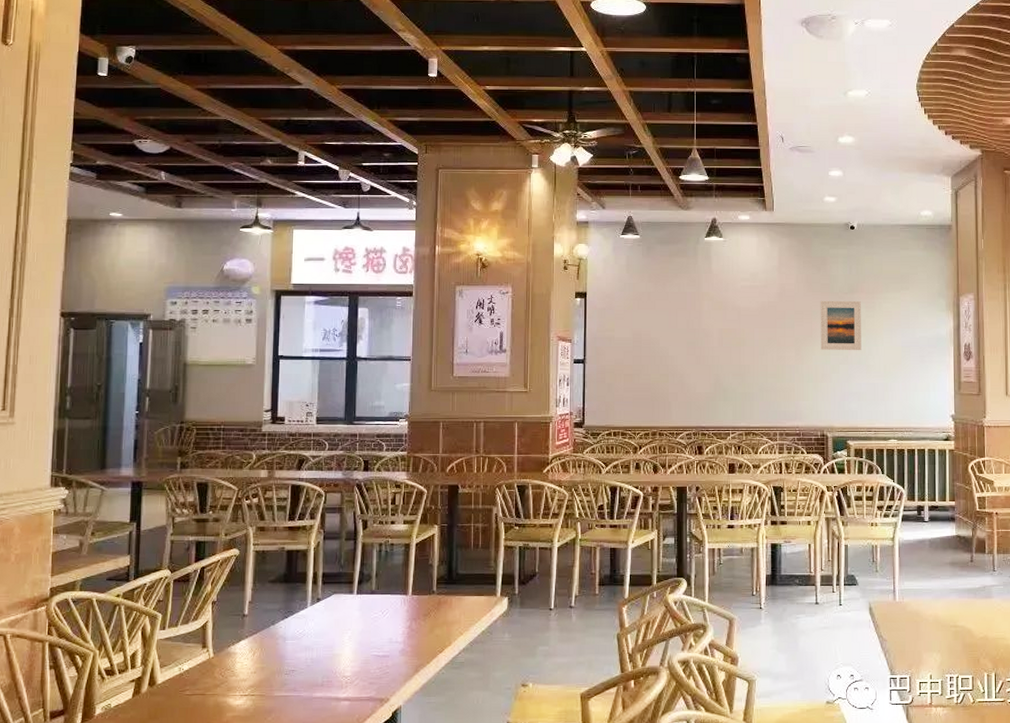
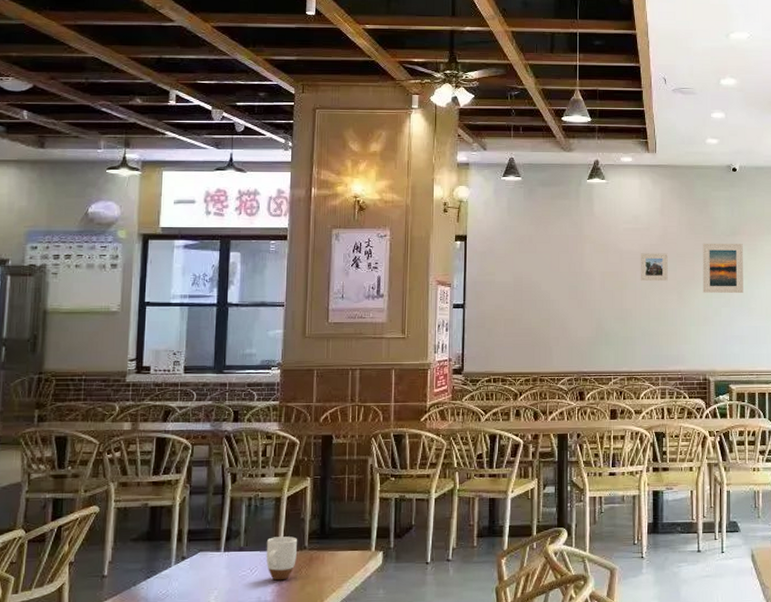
mug: none [396,581,426,623] -> present [266,536,297,581]
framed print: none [758,310,786,339] -> present [640,253,668,282]

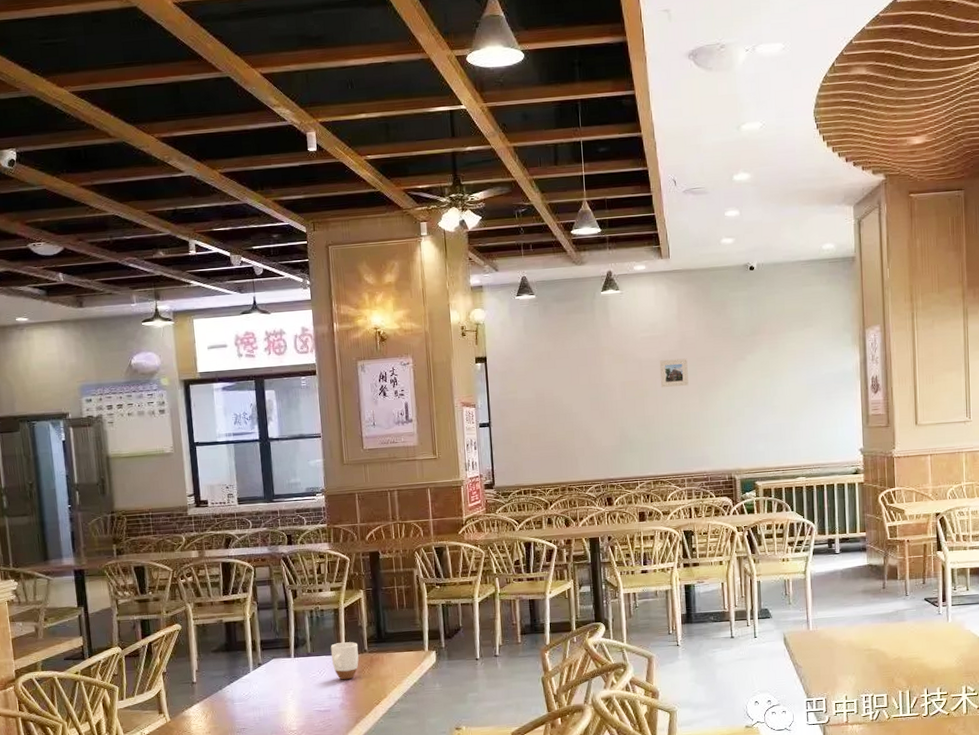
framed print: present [702,243,743,294] -> none [722,343,766,395]

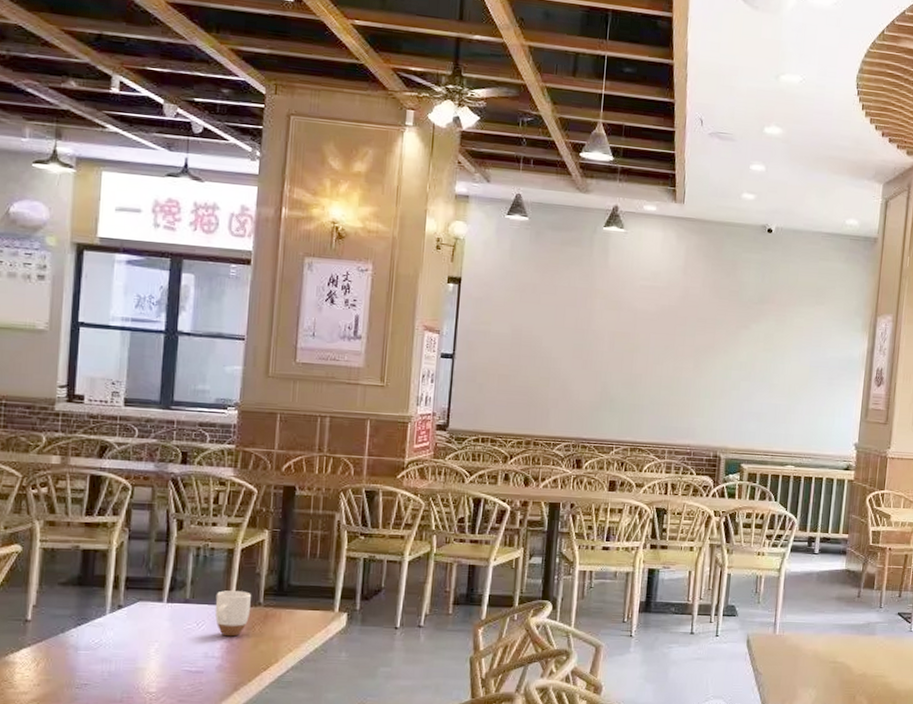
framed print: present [659,358,689,387] -> none [654,314,687,348]

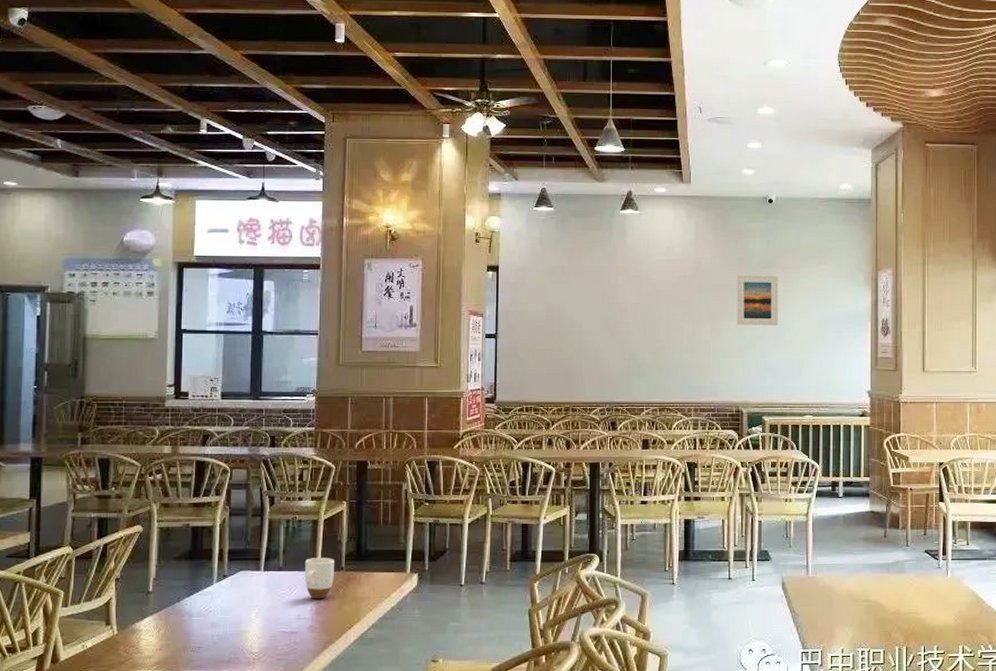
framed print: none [722,309,771,368] -> present [736,275,778,326]

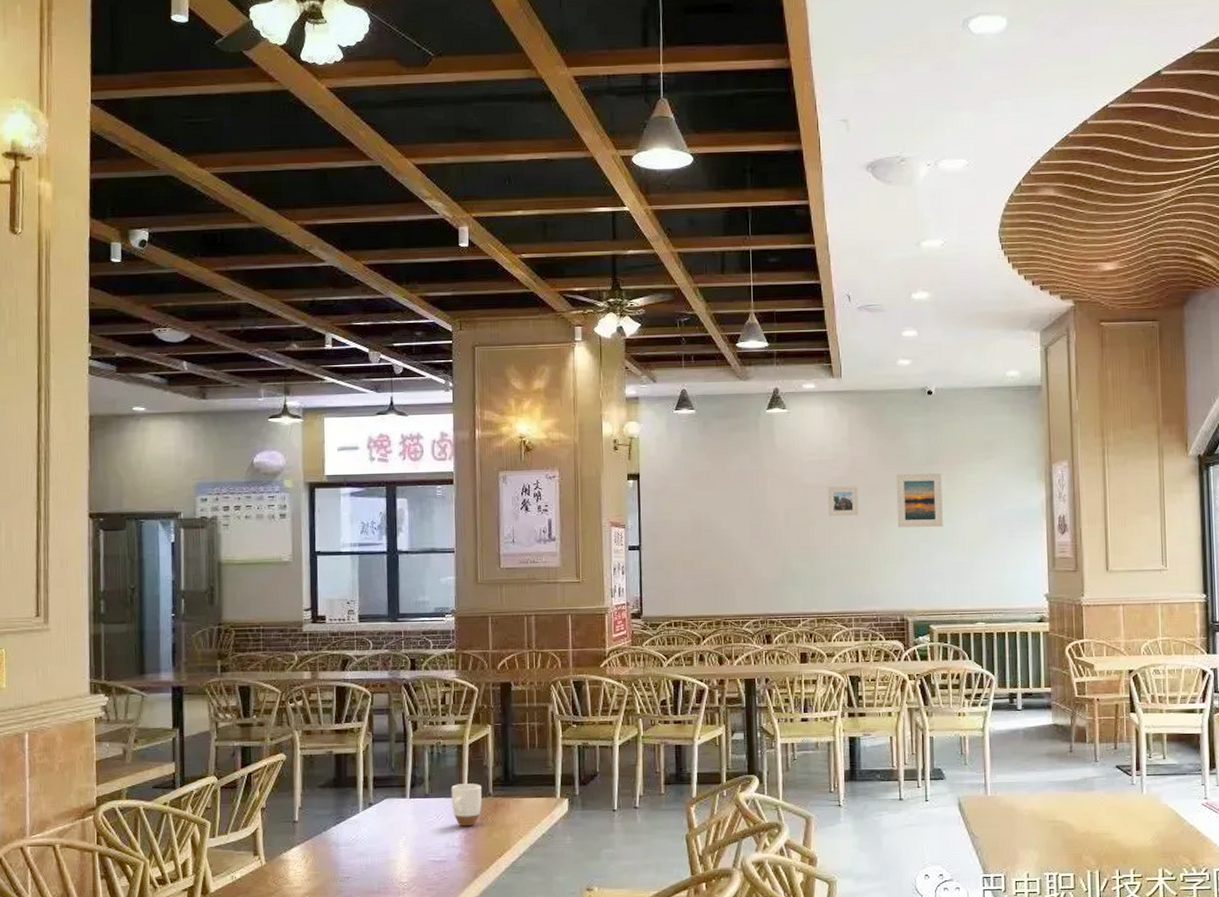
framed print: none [673,285,702,313] -> present [827,486,859,517]

